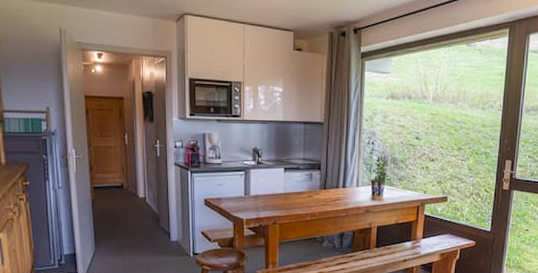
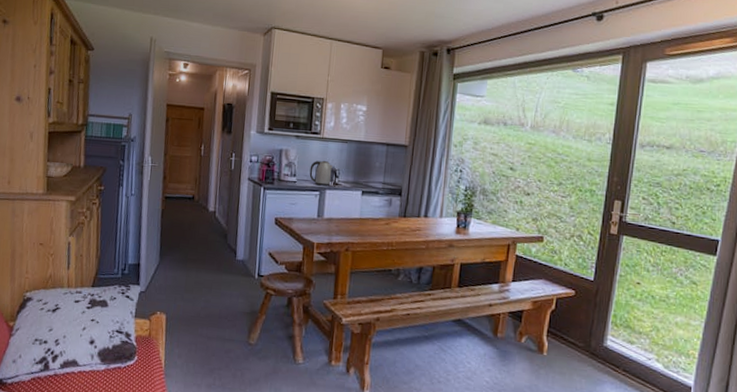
kettle: none [233,141,255,166] -> present [309,160,333,187]

